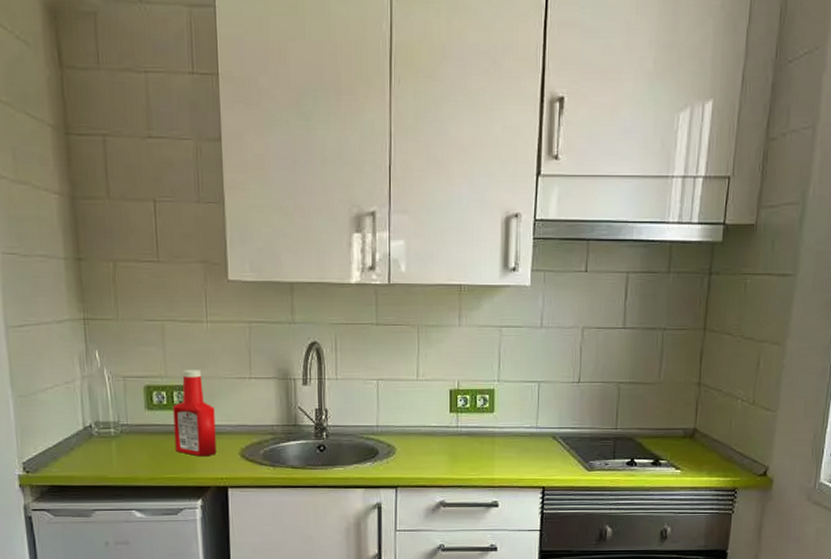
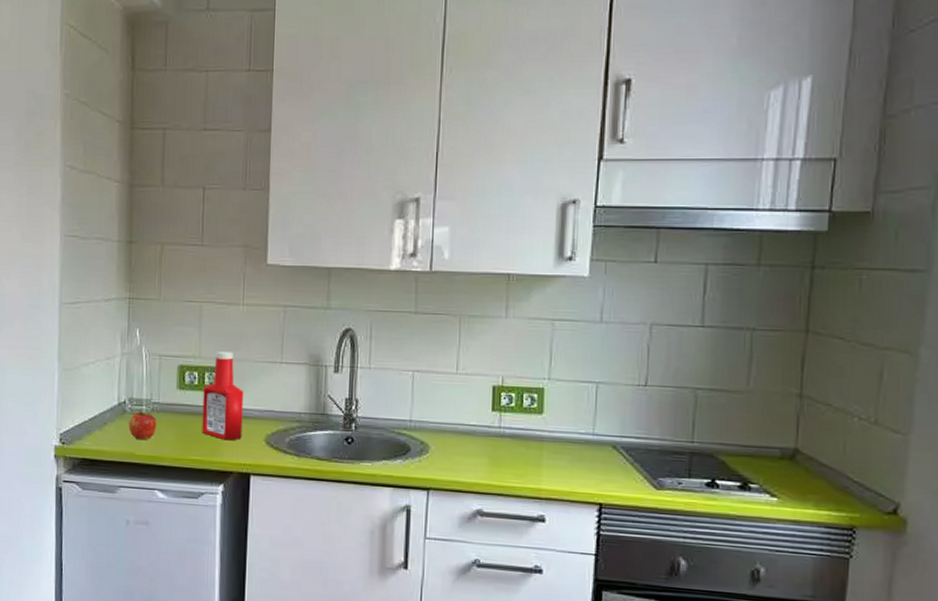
apple: none [97,433,127,462] -> present [129,410,156,440]

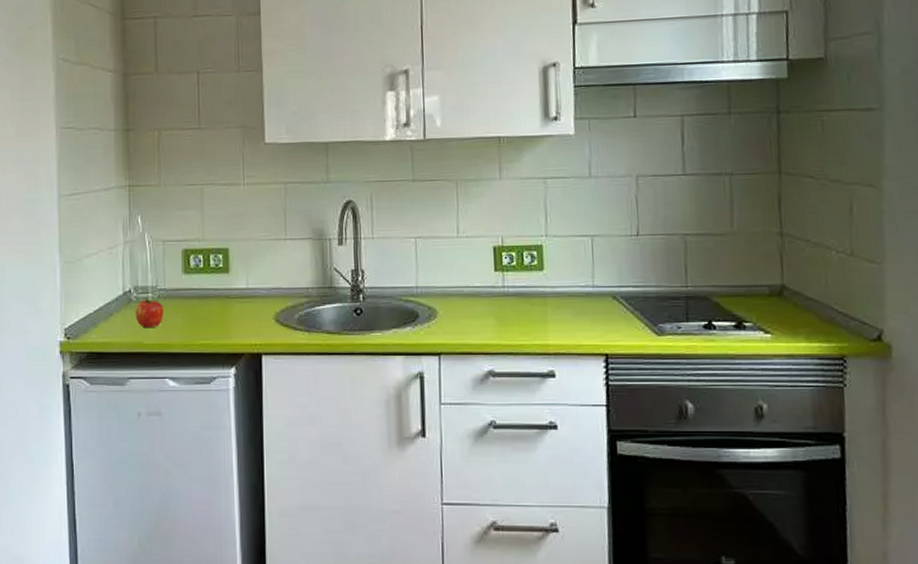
ketchup bottle: present [202,351,244,441] -> none [209,232,251,322]

